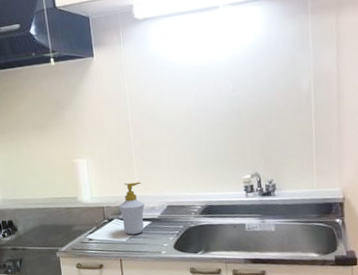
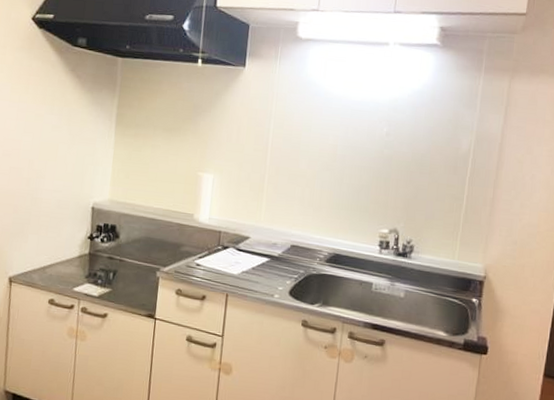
soap bottle: present [118,182,145,235] -> none [237,210,268,270]

